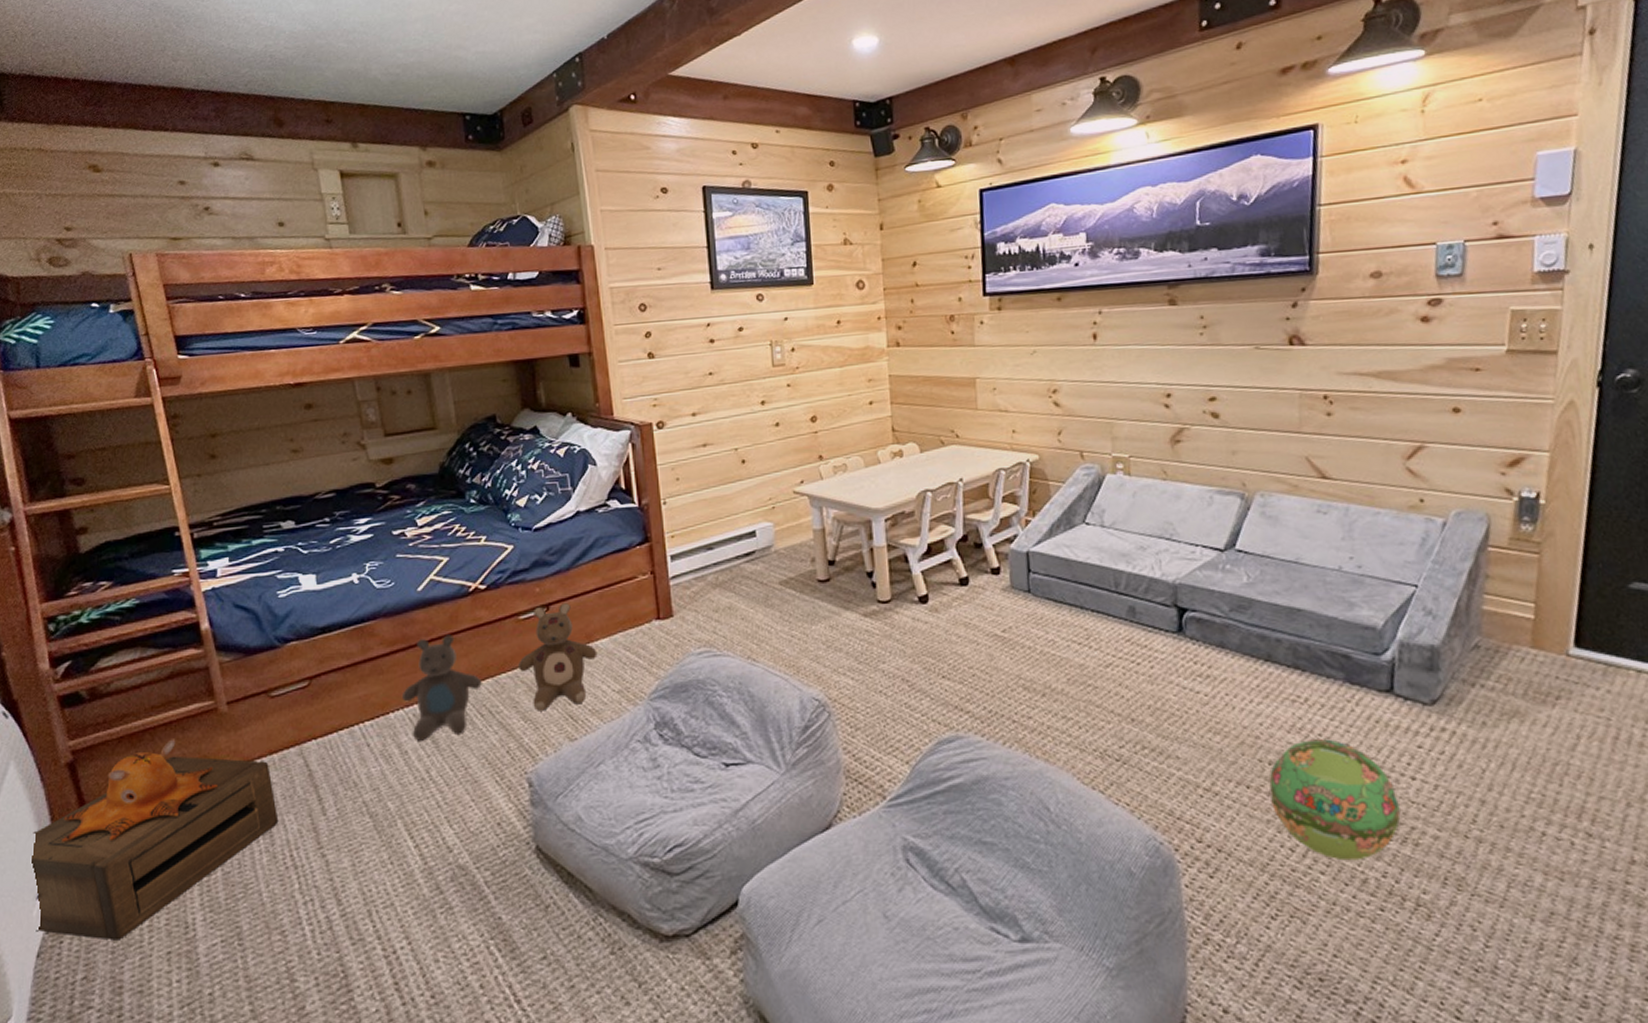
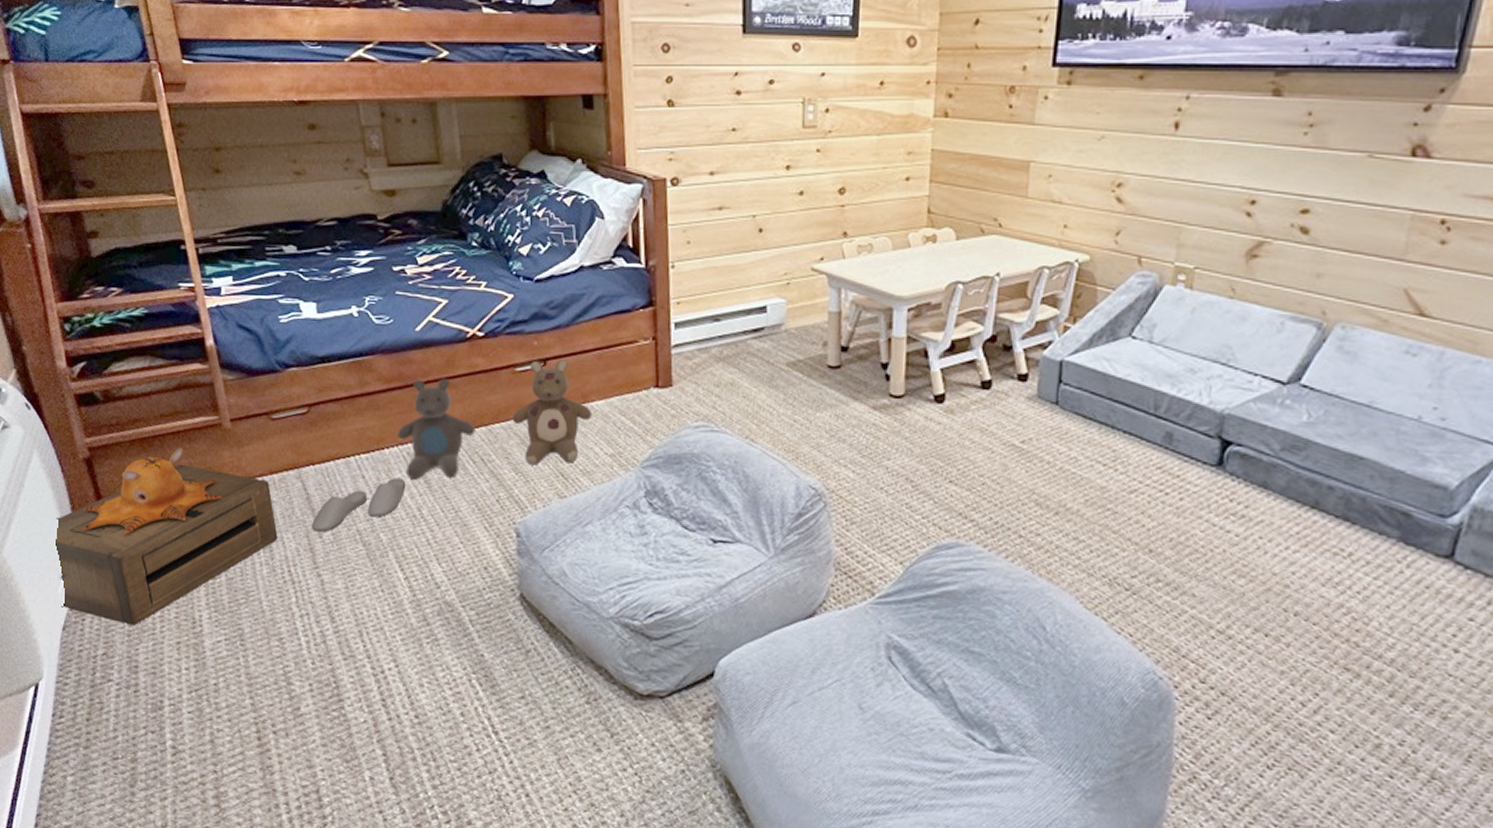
slippers: none [314,741,412,809] -> present [311,478,405,532]
ball: present [1269,739,1401,861] -> none [1289,596,1434,725]

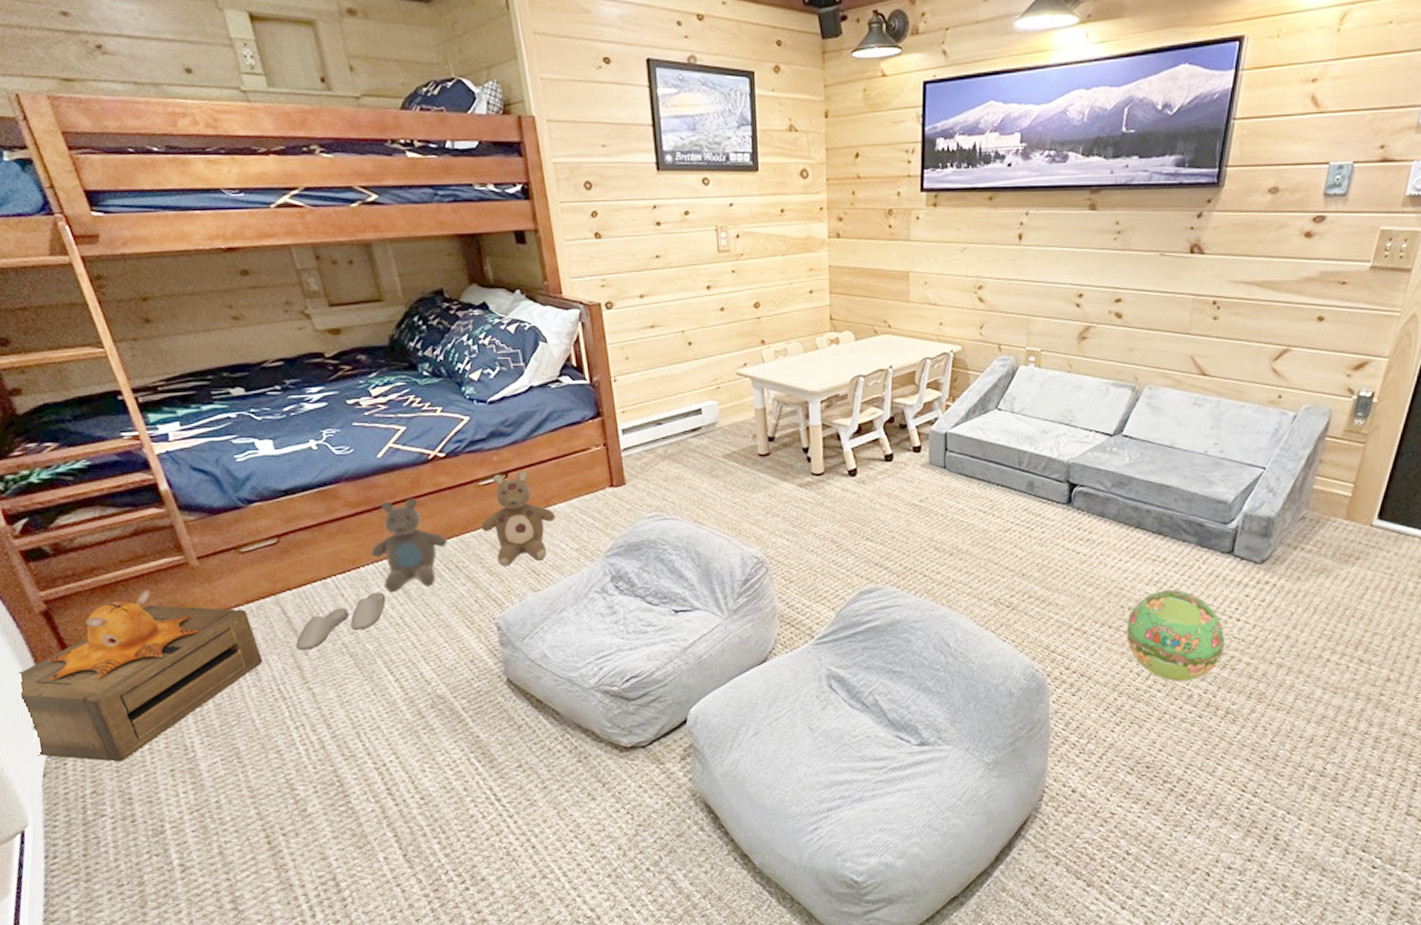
ball: none [1289,596,1434,725] -> present [1127,590,1225,682]

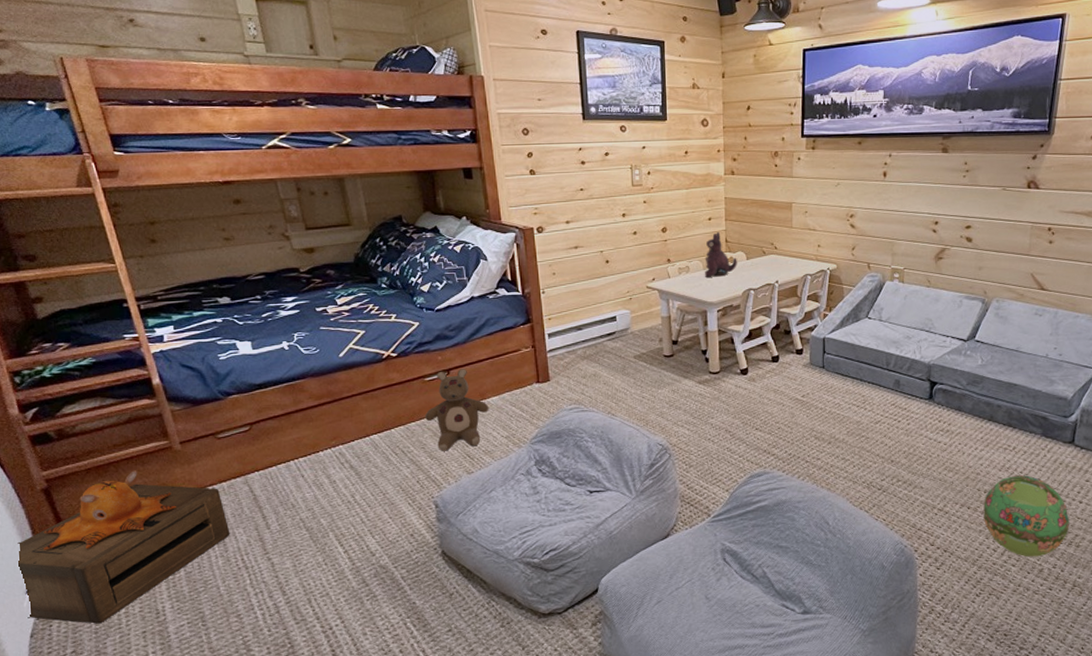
slippers: present [295,592,385,650] -> none [259,473,339,524]
stuffed animal: present [370,498,447,592] -> none [329,391,395,473]
plush toy: none [805,306,844,363] -> present [705,231,737,278]

